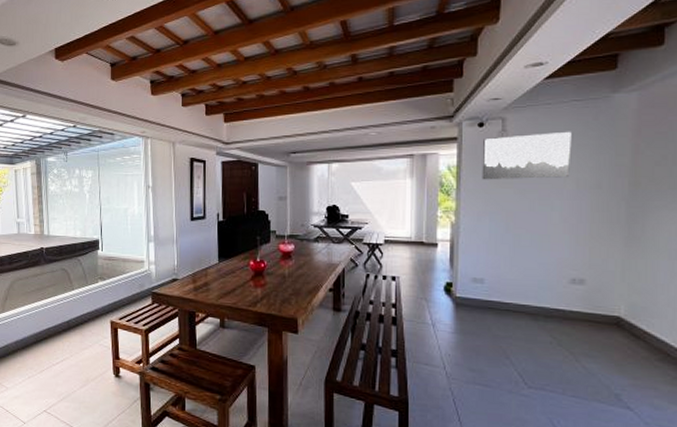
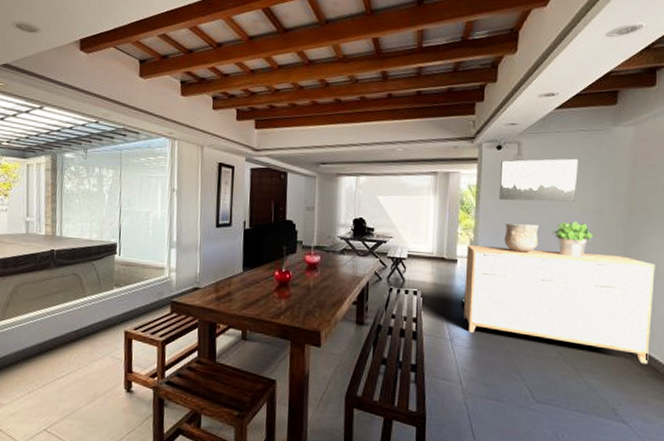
sideboard: none [446,228,664,348] -> present [464,245,655,365]
vessel: none [489,204,527,234] -> present [504,223,539,253]
potted plant: none [543,199,594,236] -> present [552,221,596,258]

